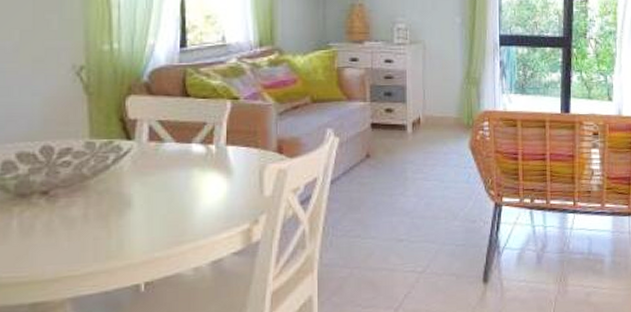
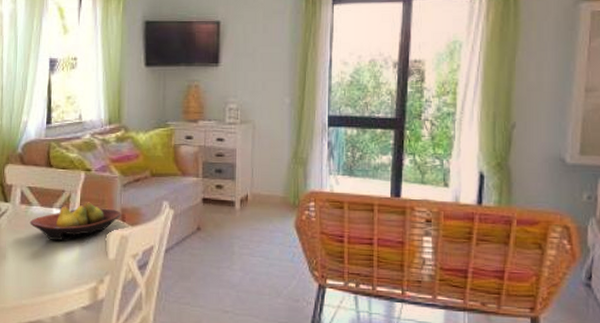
fruit bowl: none [161,134,278,181] -> present [29,202,121,241]

